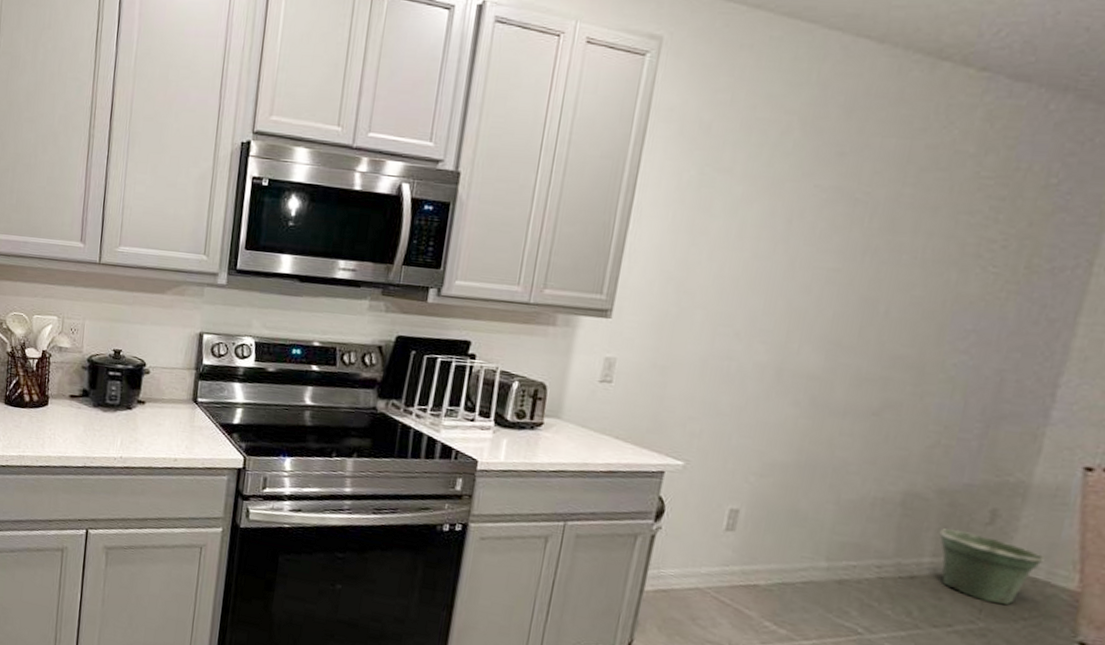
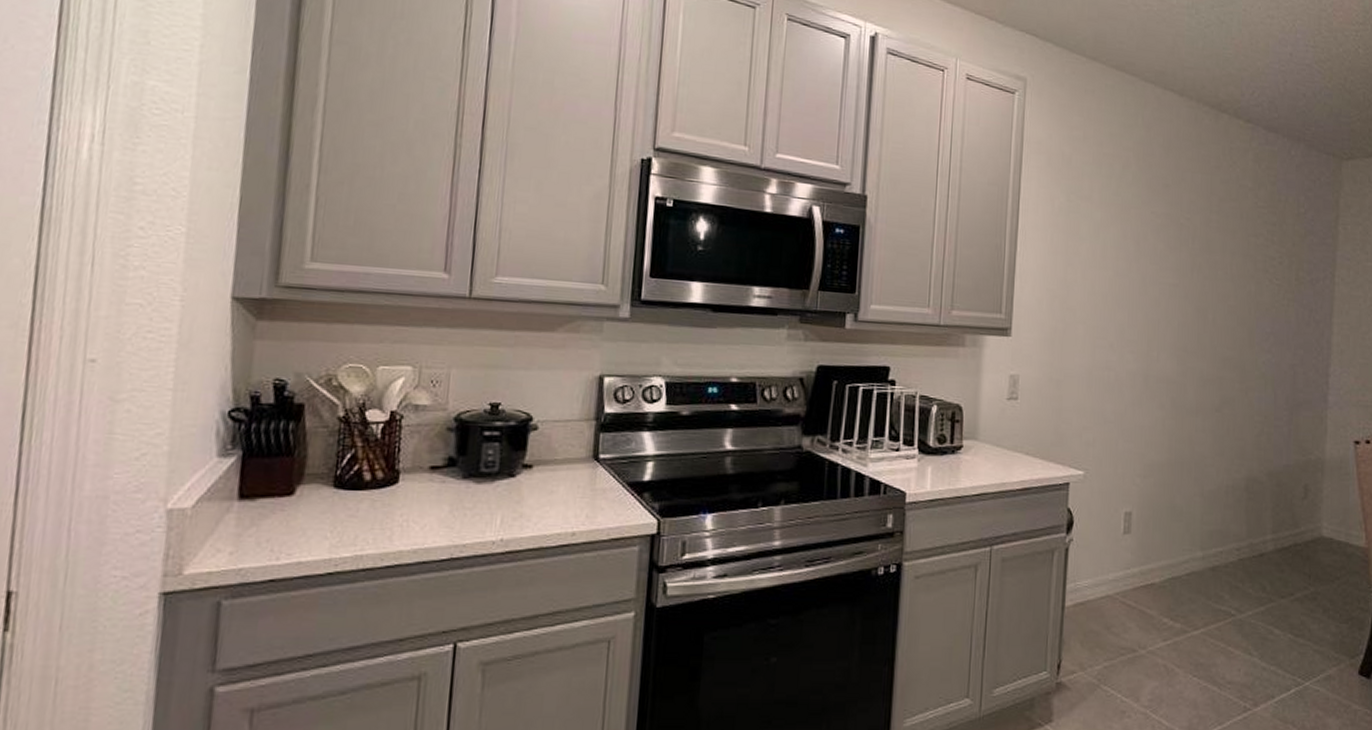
flower pot: present [939,528,1045,605] -> none [1274,506,1342,567]

